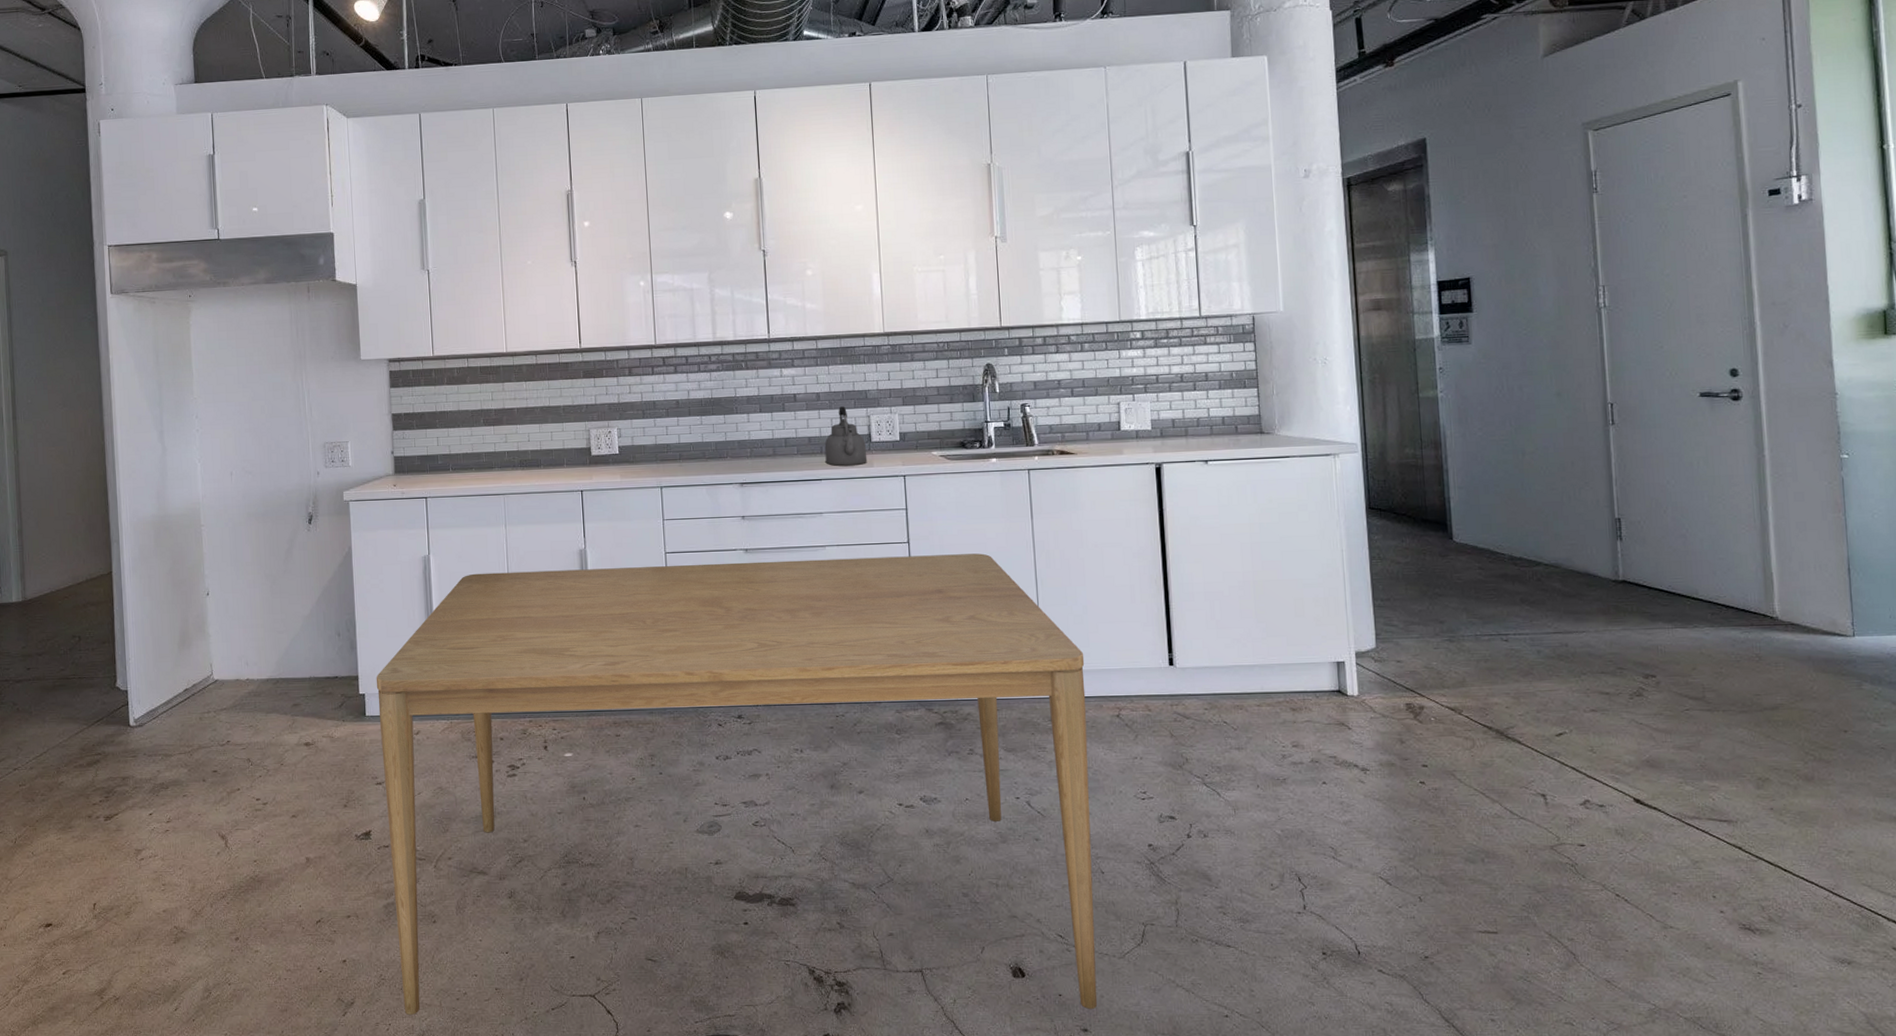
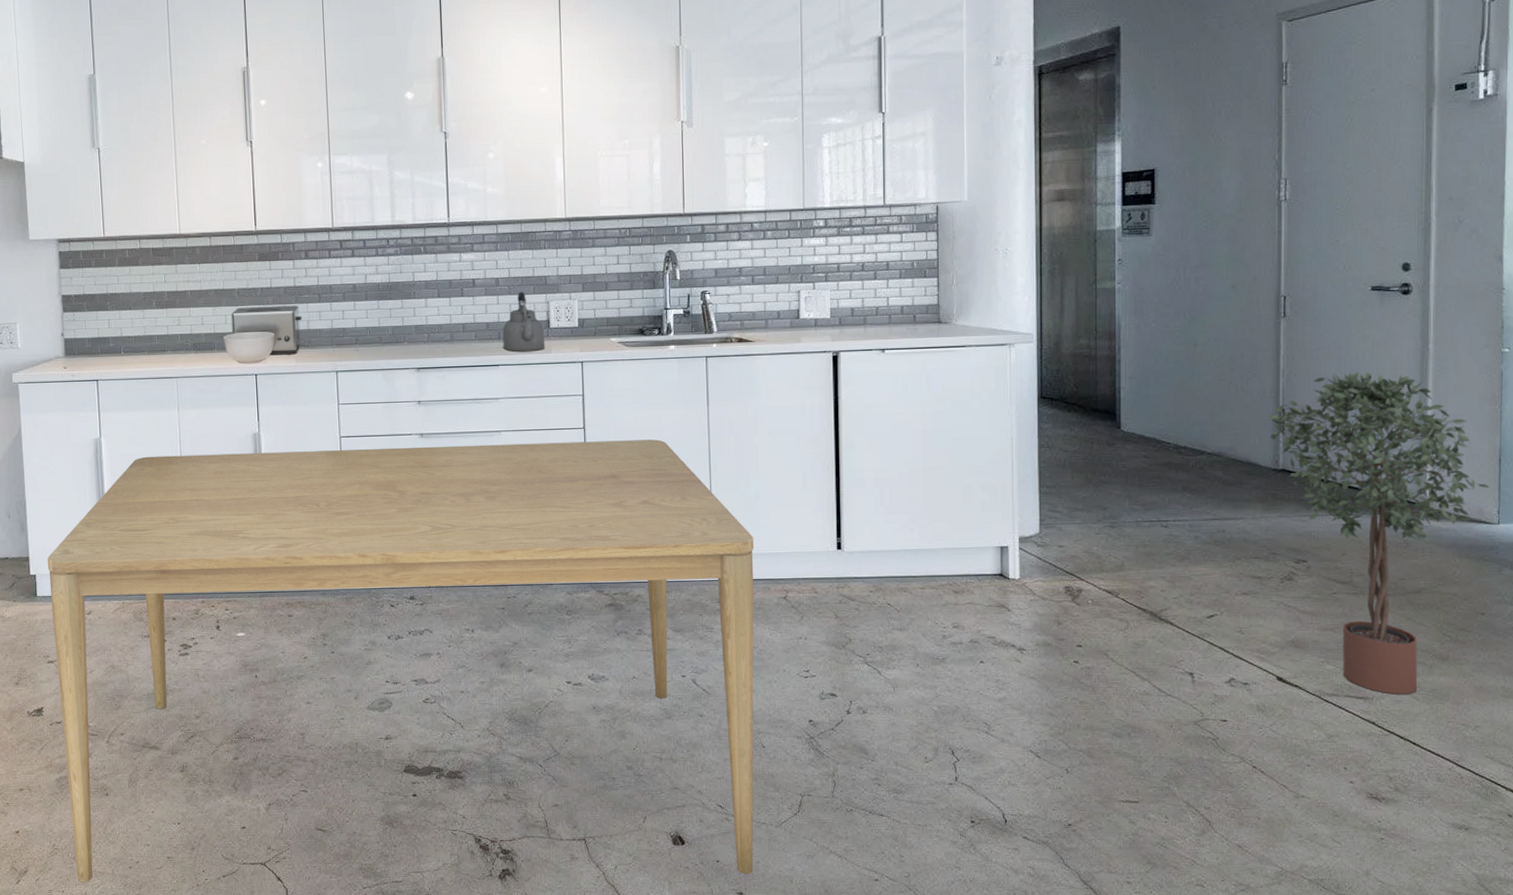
bowl: none [549,447,600,481] -> present [223,331,275,365]
toaster: none [556,421,627,472] -> present [230,305,302,356]
potted tree: none [1604,479,1841,817] -> present [1268,372,1490,694]

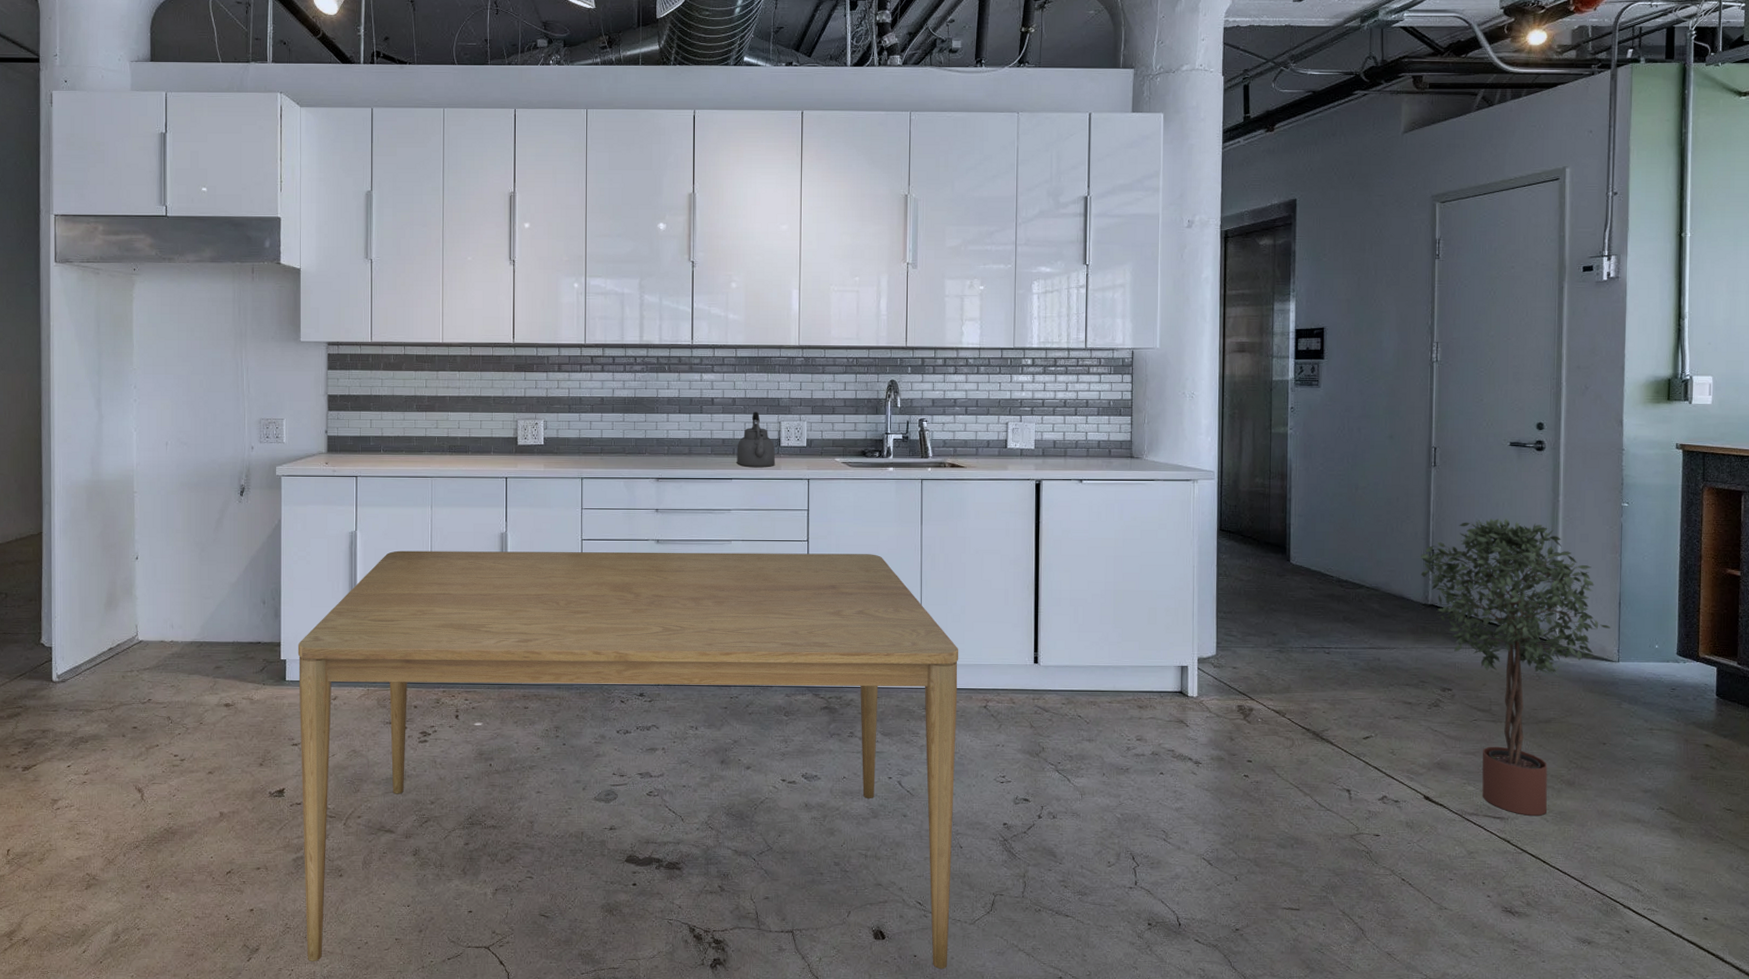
bowl: present [223,331,275,365] -> none [478,437,526,468]
toaster: present [230,305,302,356] -> none [485,414,552,461]

